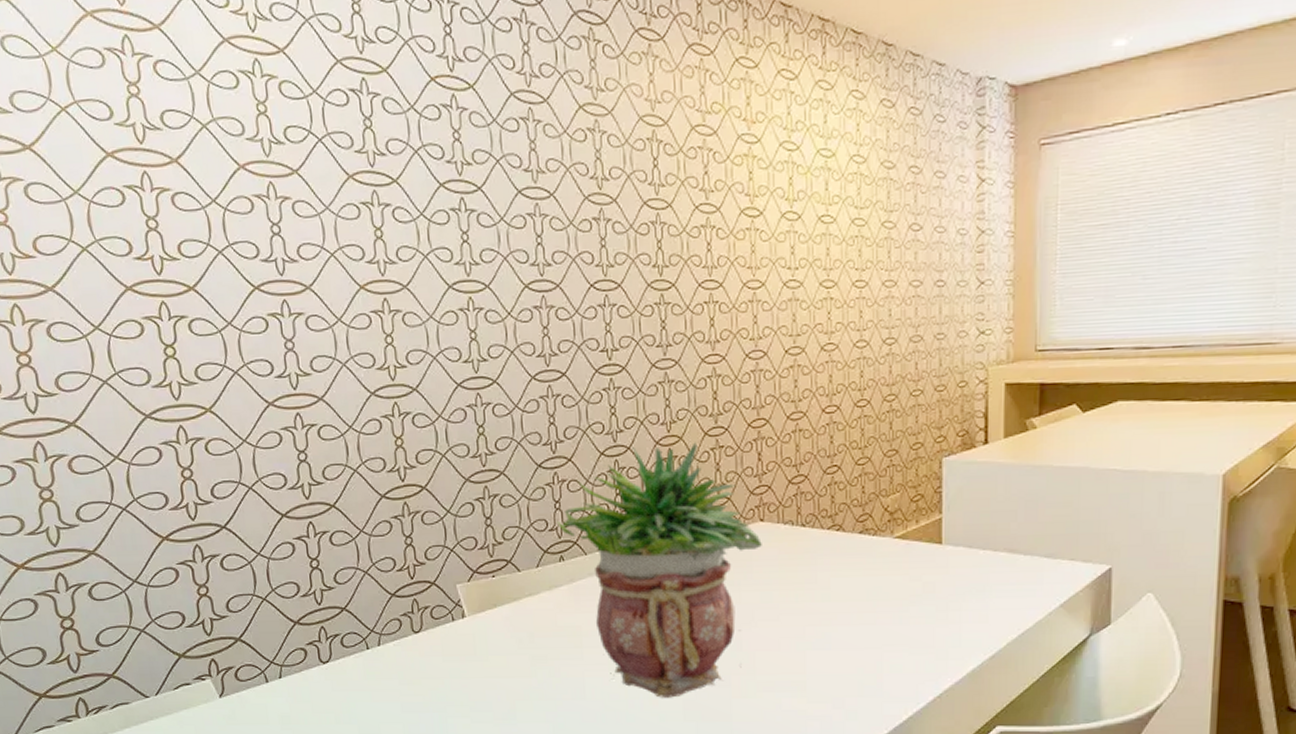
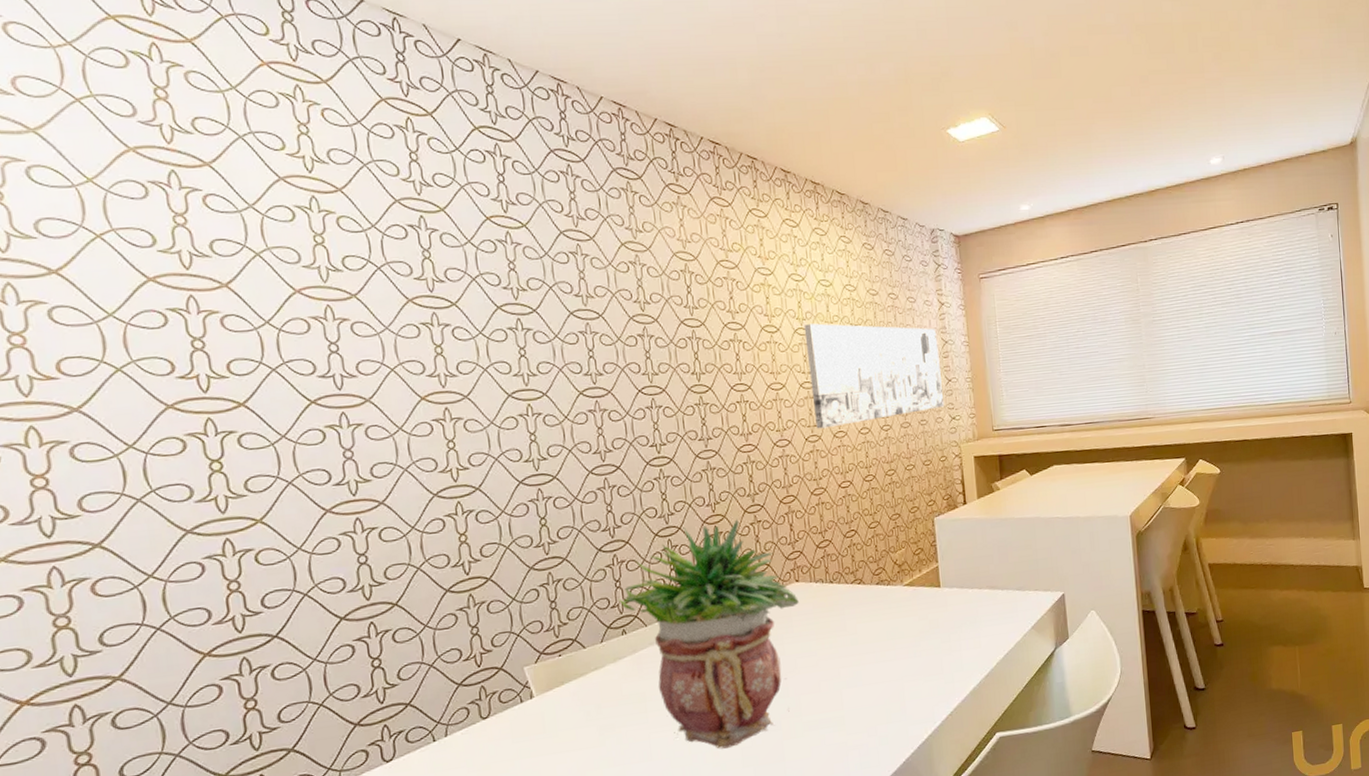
wall art: none [794,205,972,339] -> present [804,323,945,429]

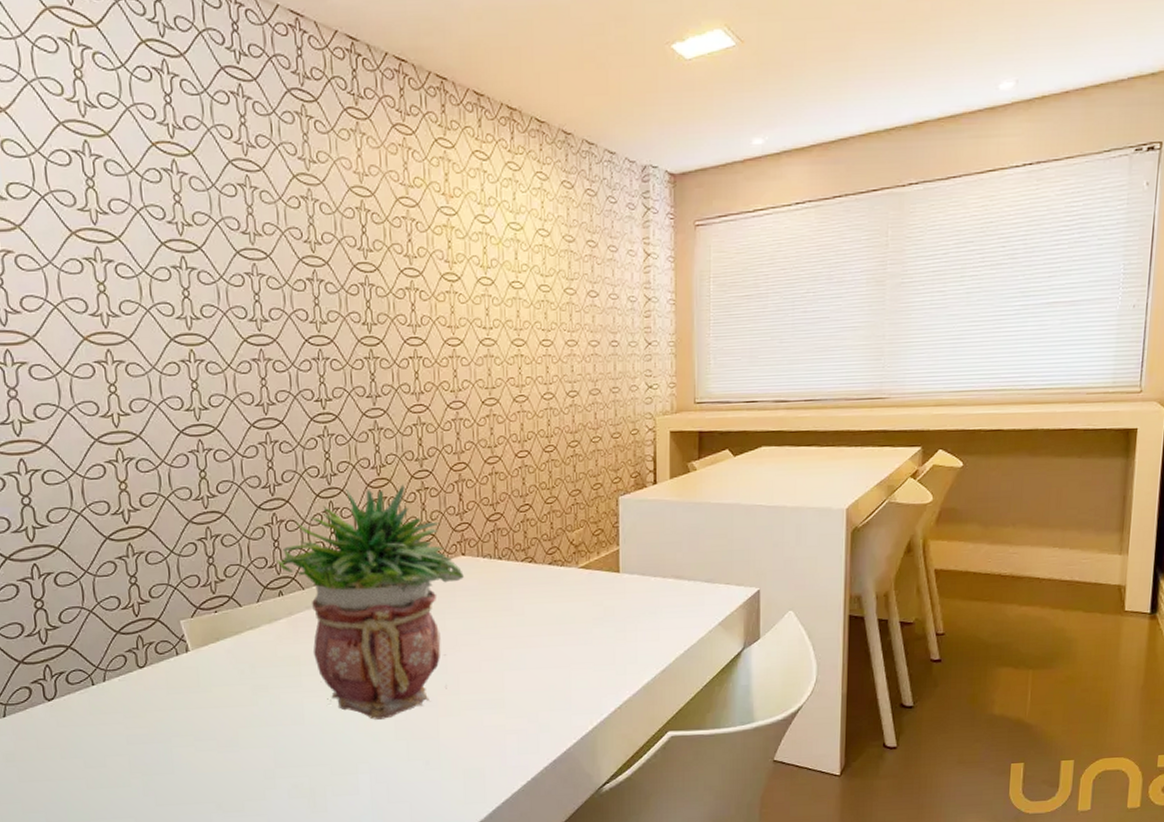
wall art: present [804,323,945,429] -> none [488,273,641,392]

